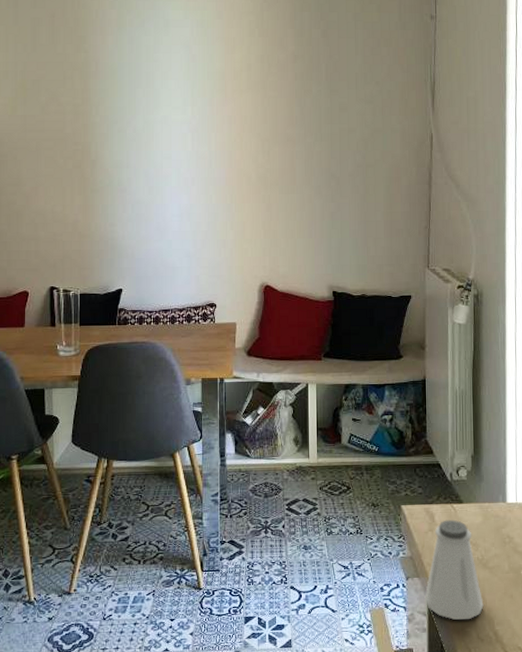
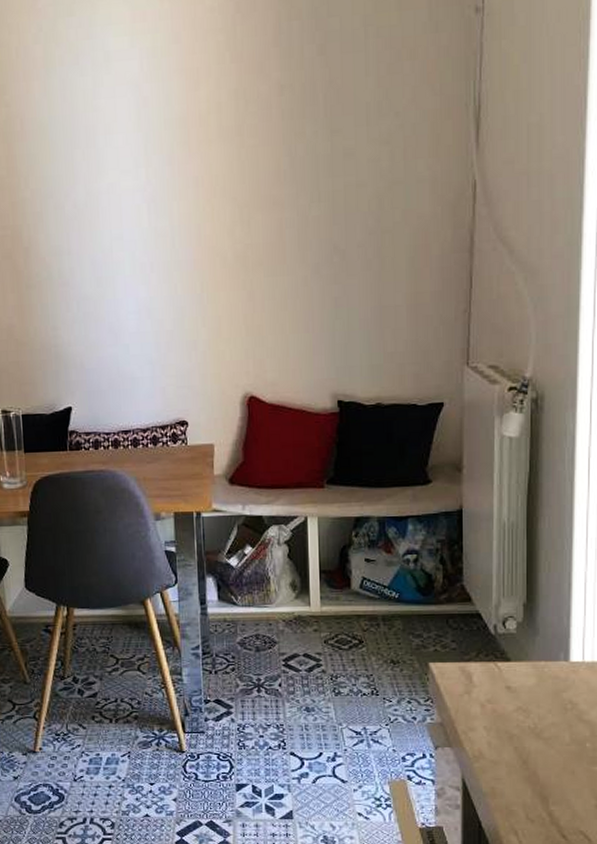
saltshaker: present [424,519,484,620] -> none [458,680,535,797]

